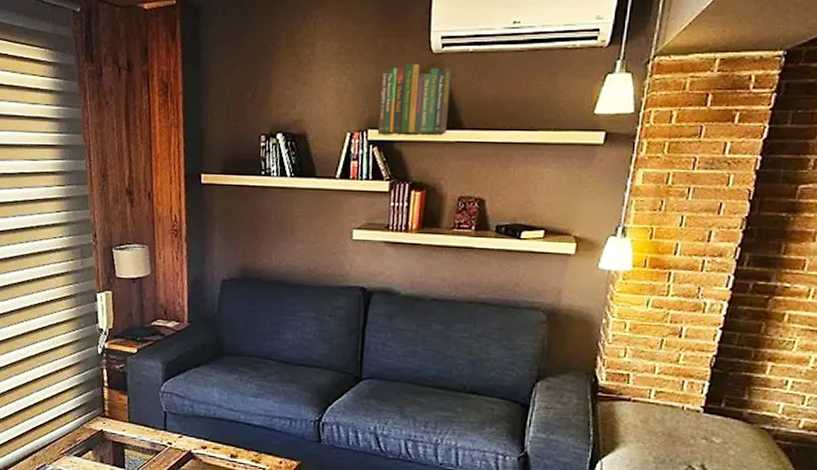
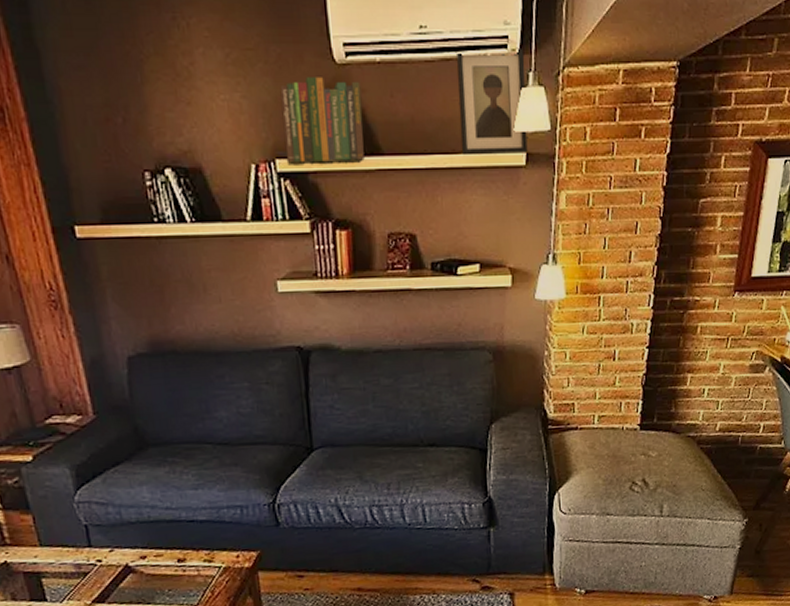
picture frame: none [539,39,615,133] -> present [457,47,528,156]

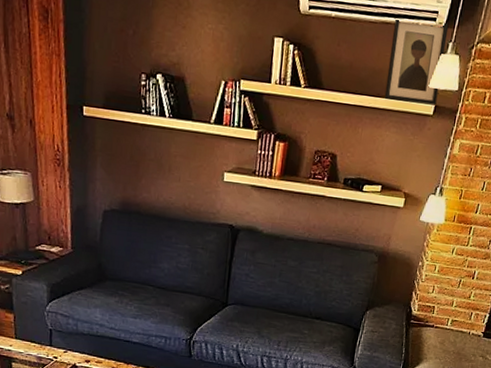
books: present [280,77,365,165] -> none [248,20,316,94]

